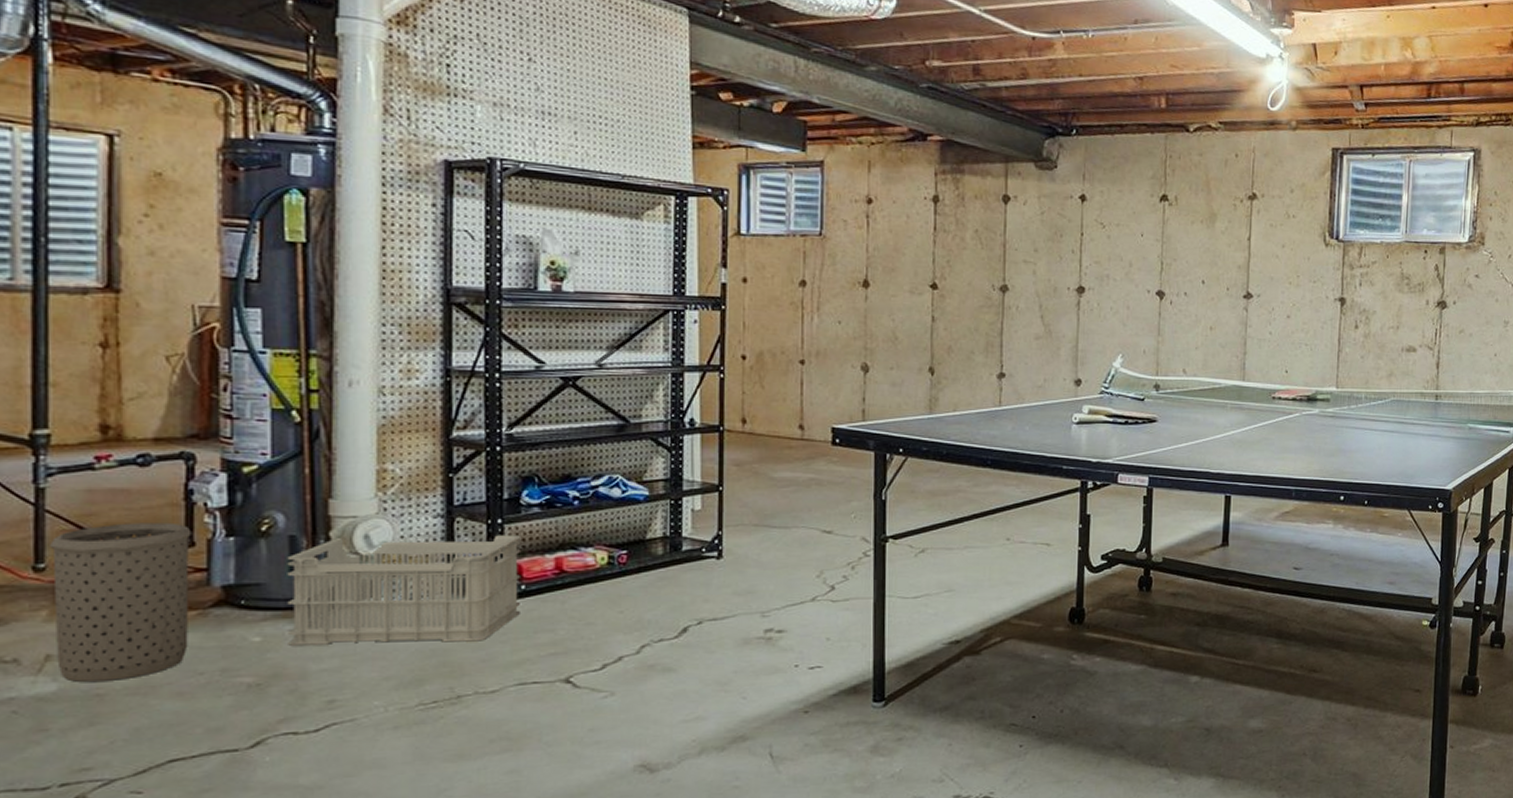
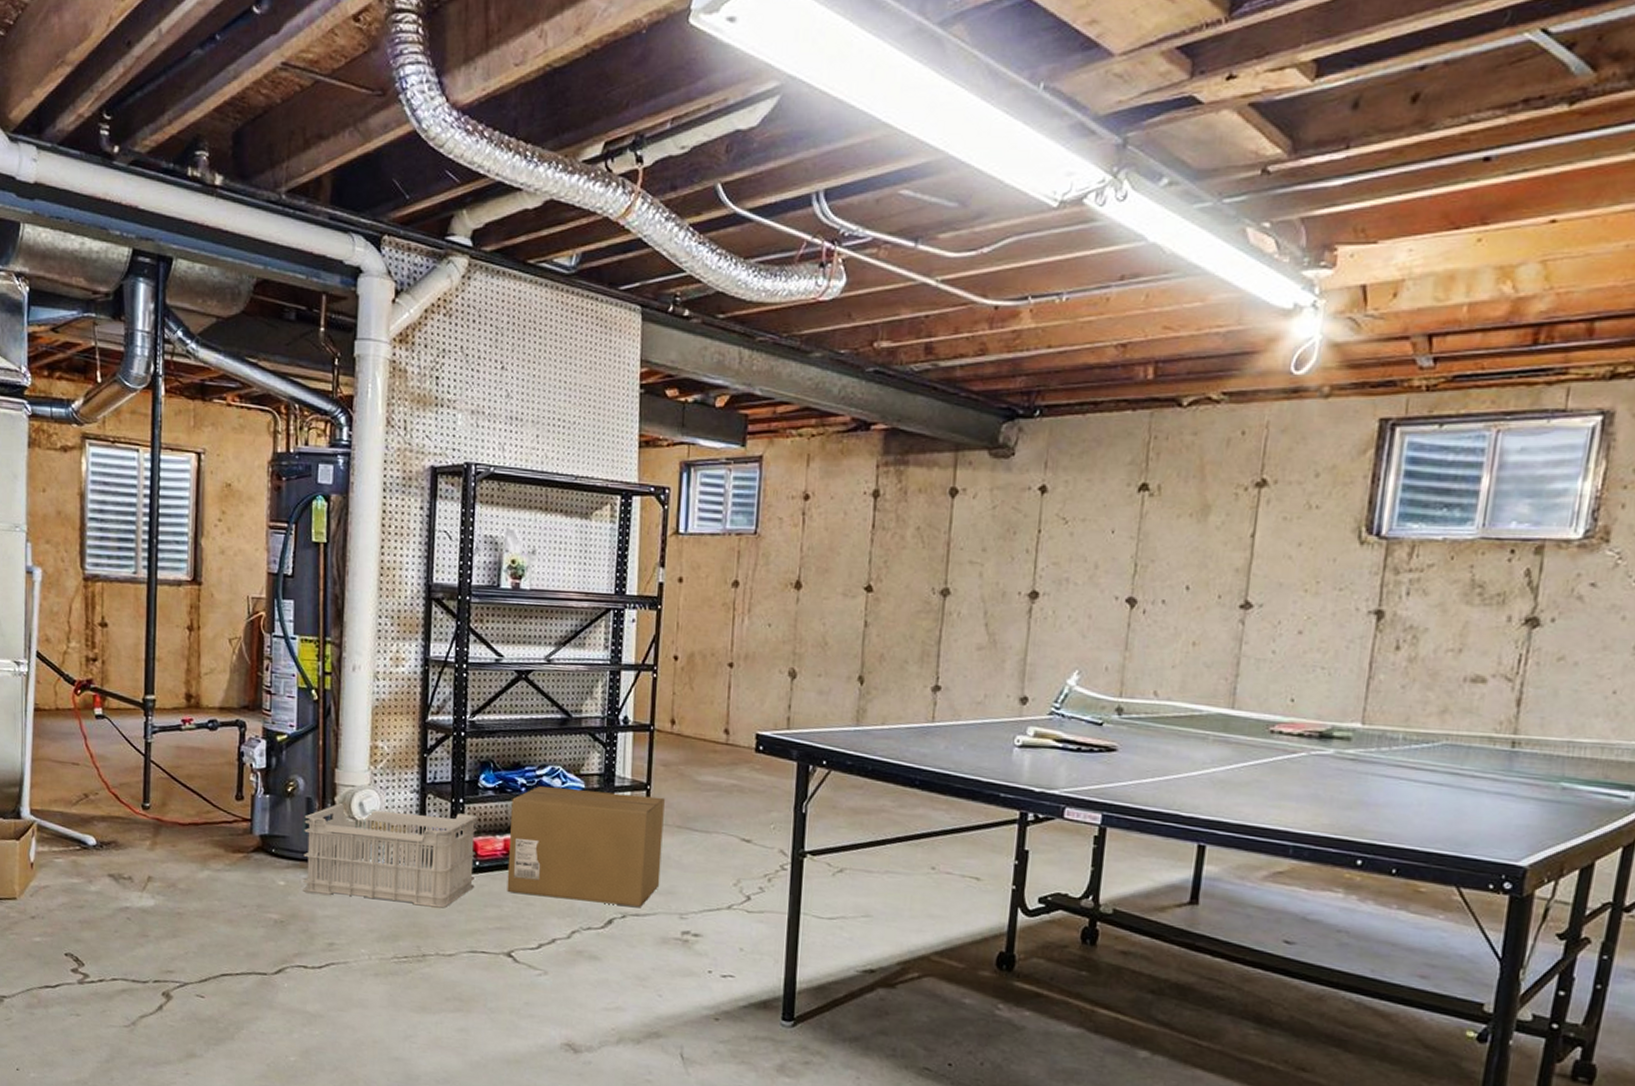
laundry basket: present [50,522,192,683] -> none [153,775,242,904]
box: none [561,497,739,614] -> present [507,786,665,907]

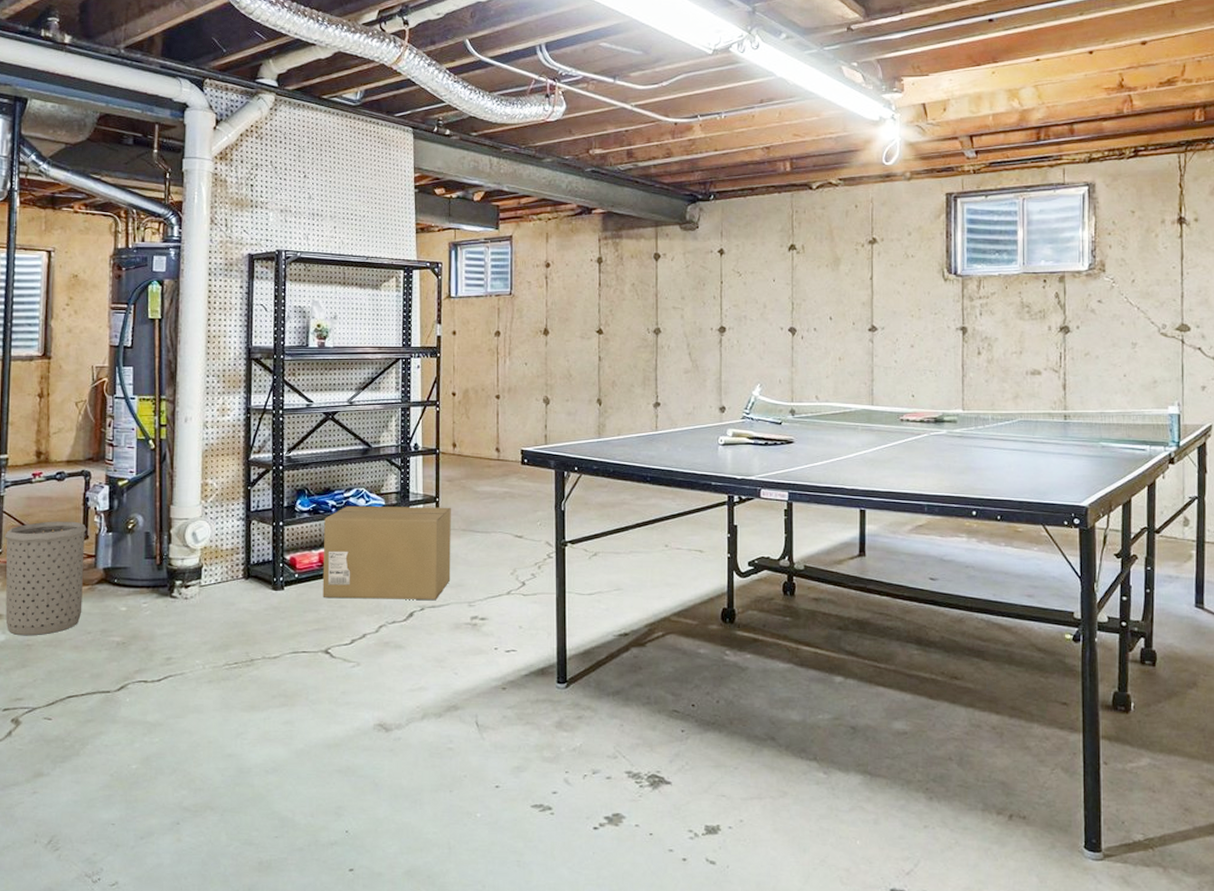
laundry basket: none [153,775,242,904] -> present [5,521,87,636]
plastic crate: present [303,802,478,908] -> none [143,534,296,617]

